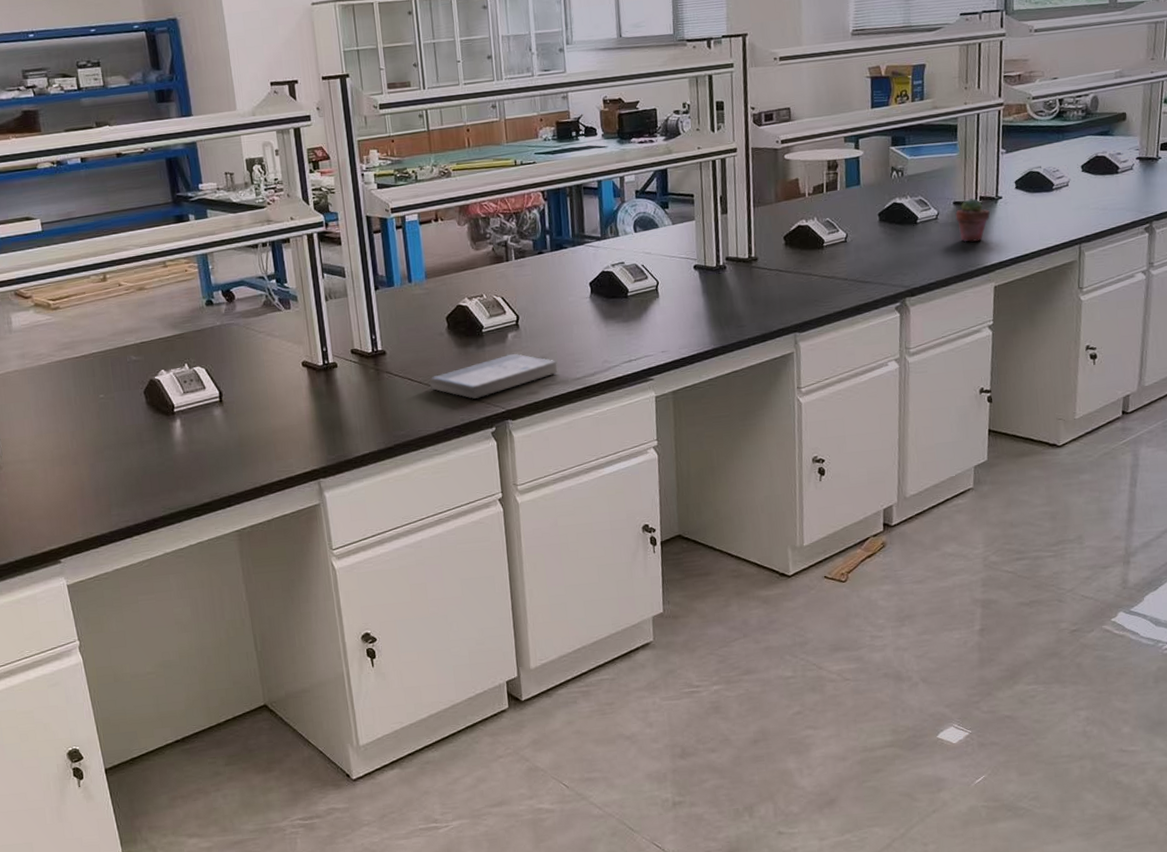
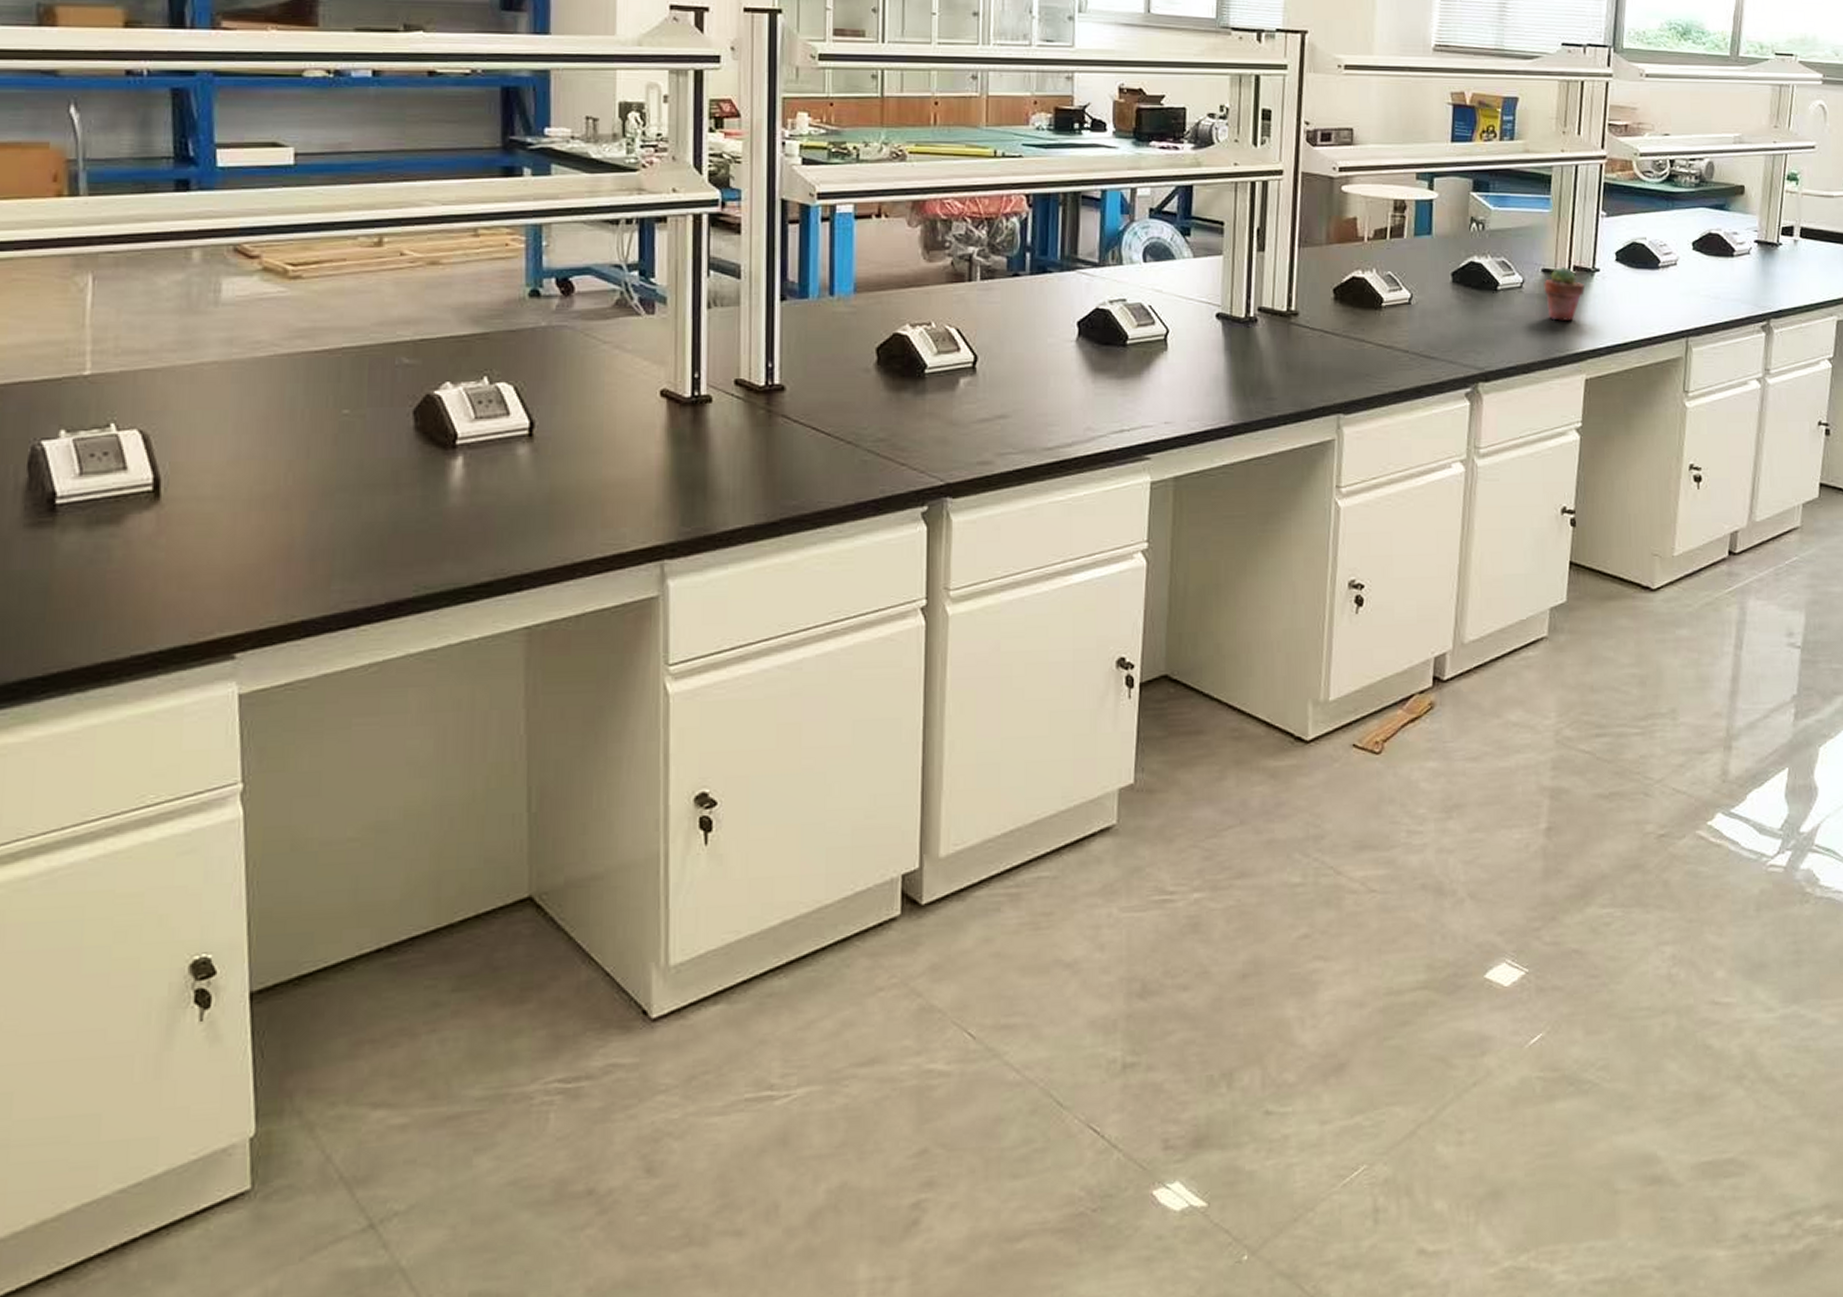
book: present [429,353,558,399] -> none [841,406,1023,464]

